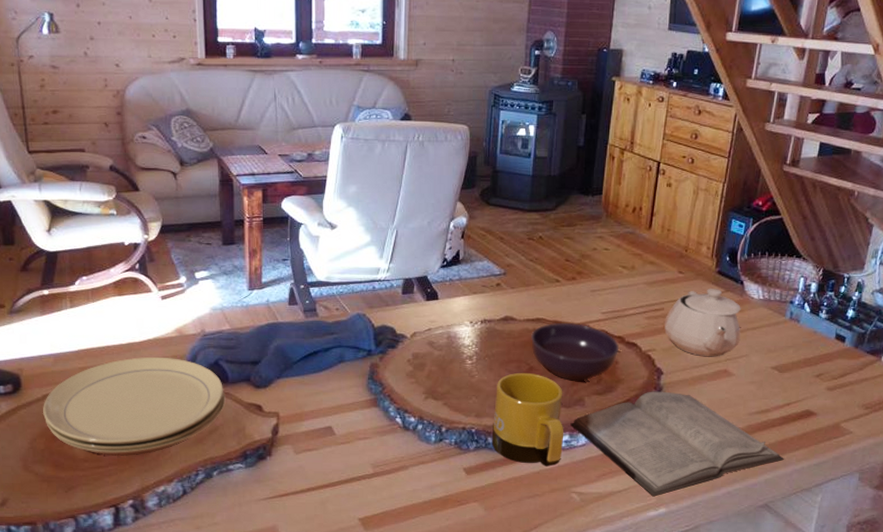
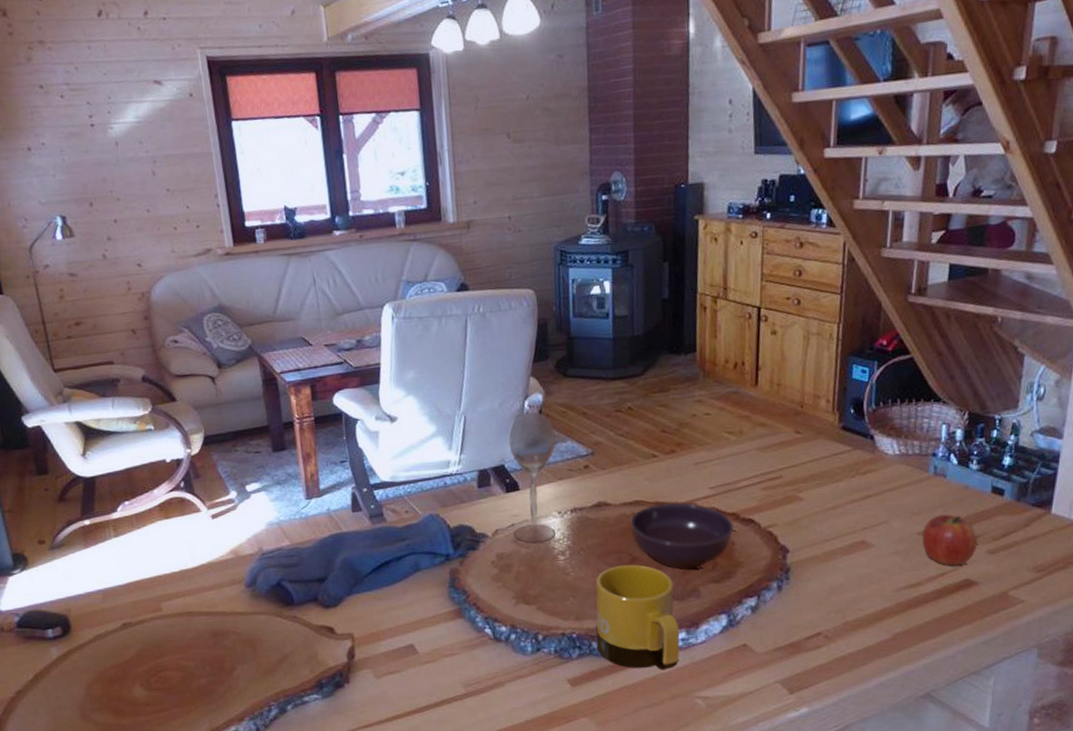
plate: present [43,357,226,456] -> none [96,582,293,697]
wineglass: none [430,232,475,348] -> present [508,412,557,544]
diary: present [570,391,784,497] -> none [686,572,944,695]
teapot: present [664,288,741,357] -> none [784,446,877,528]
fruit: none [774,354,820,398] -> present [922,514,978,566]

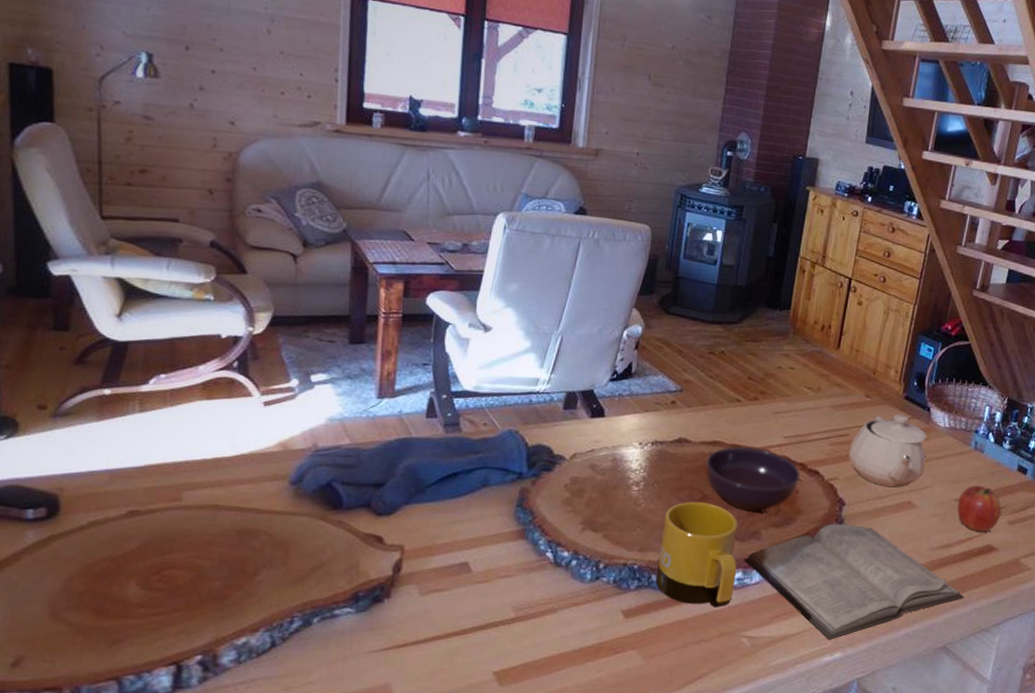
wineglass: present [508,412,557,544] -> none [592,342,649,472]
diary: none [686,572,944,695] -> present [744,523,964,640]
teapot: none [784,446,877,528] -> present [848,414,927,488]

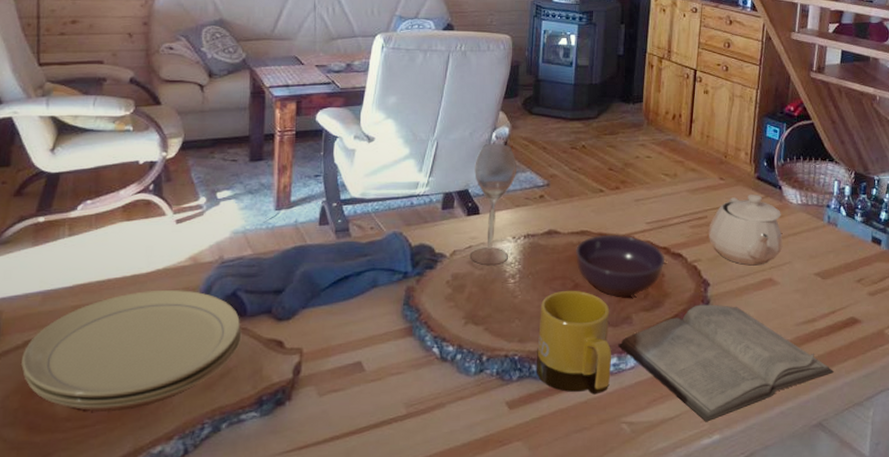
plate: none [87,476,337,599] -> present [21,290,242,412]
wineglass: none [592,342,649,472] -> present [471,143,518,266]
fruit: present [957,485,1002,532] -> none [818,259,861,305]

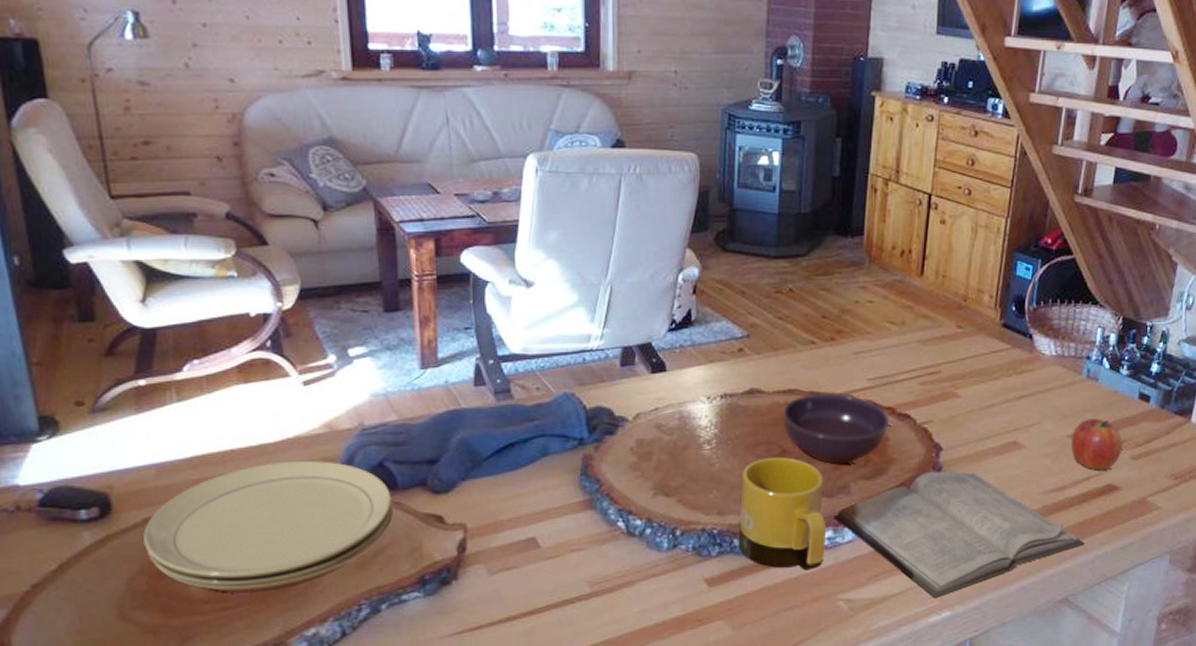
wineglass: present [471,143,518,266] -> none [657,287,710,431]
teapot: present [709,194,783,266] -> none [942,344,1032,427]
fruit: none [818,259,861,305] -> present [1071,418,1123,471]

